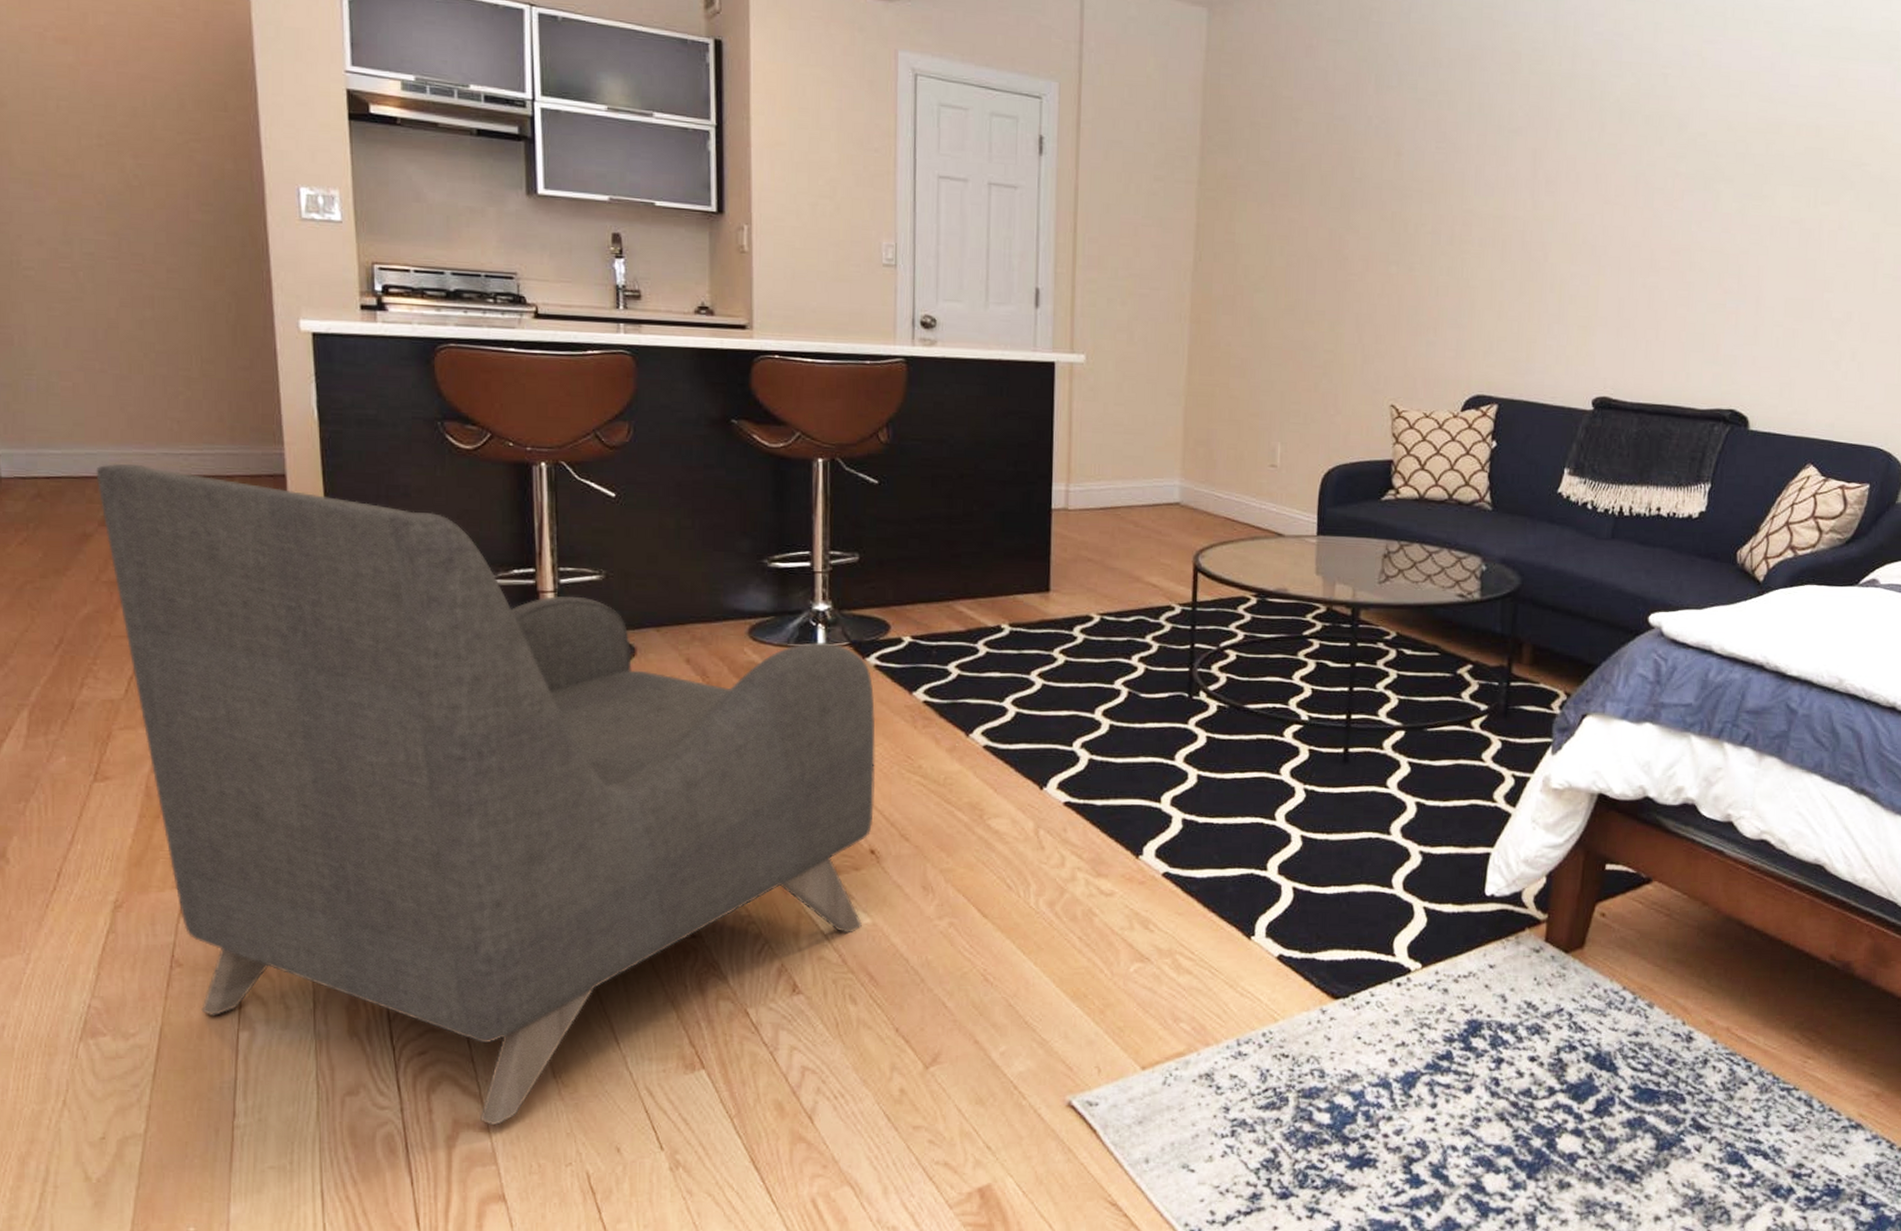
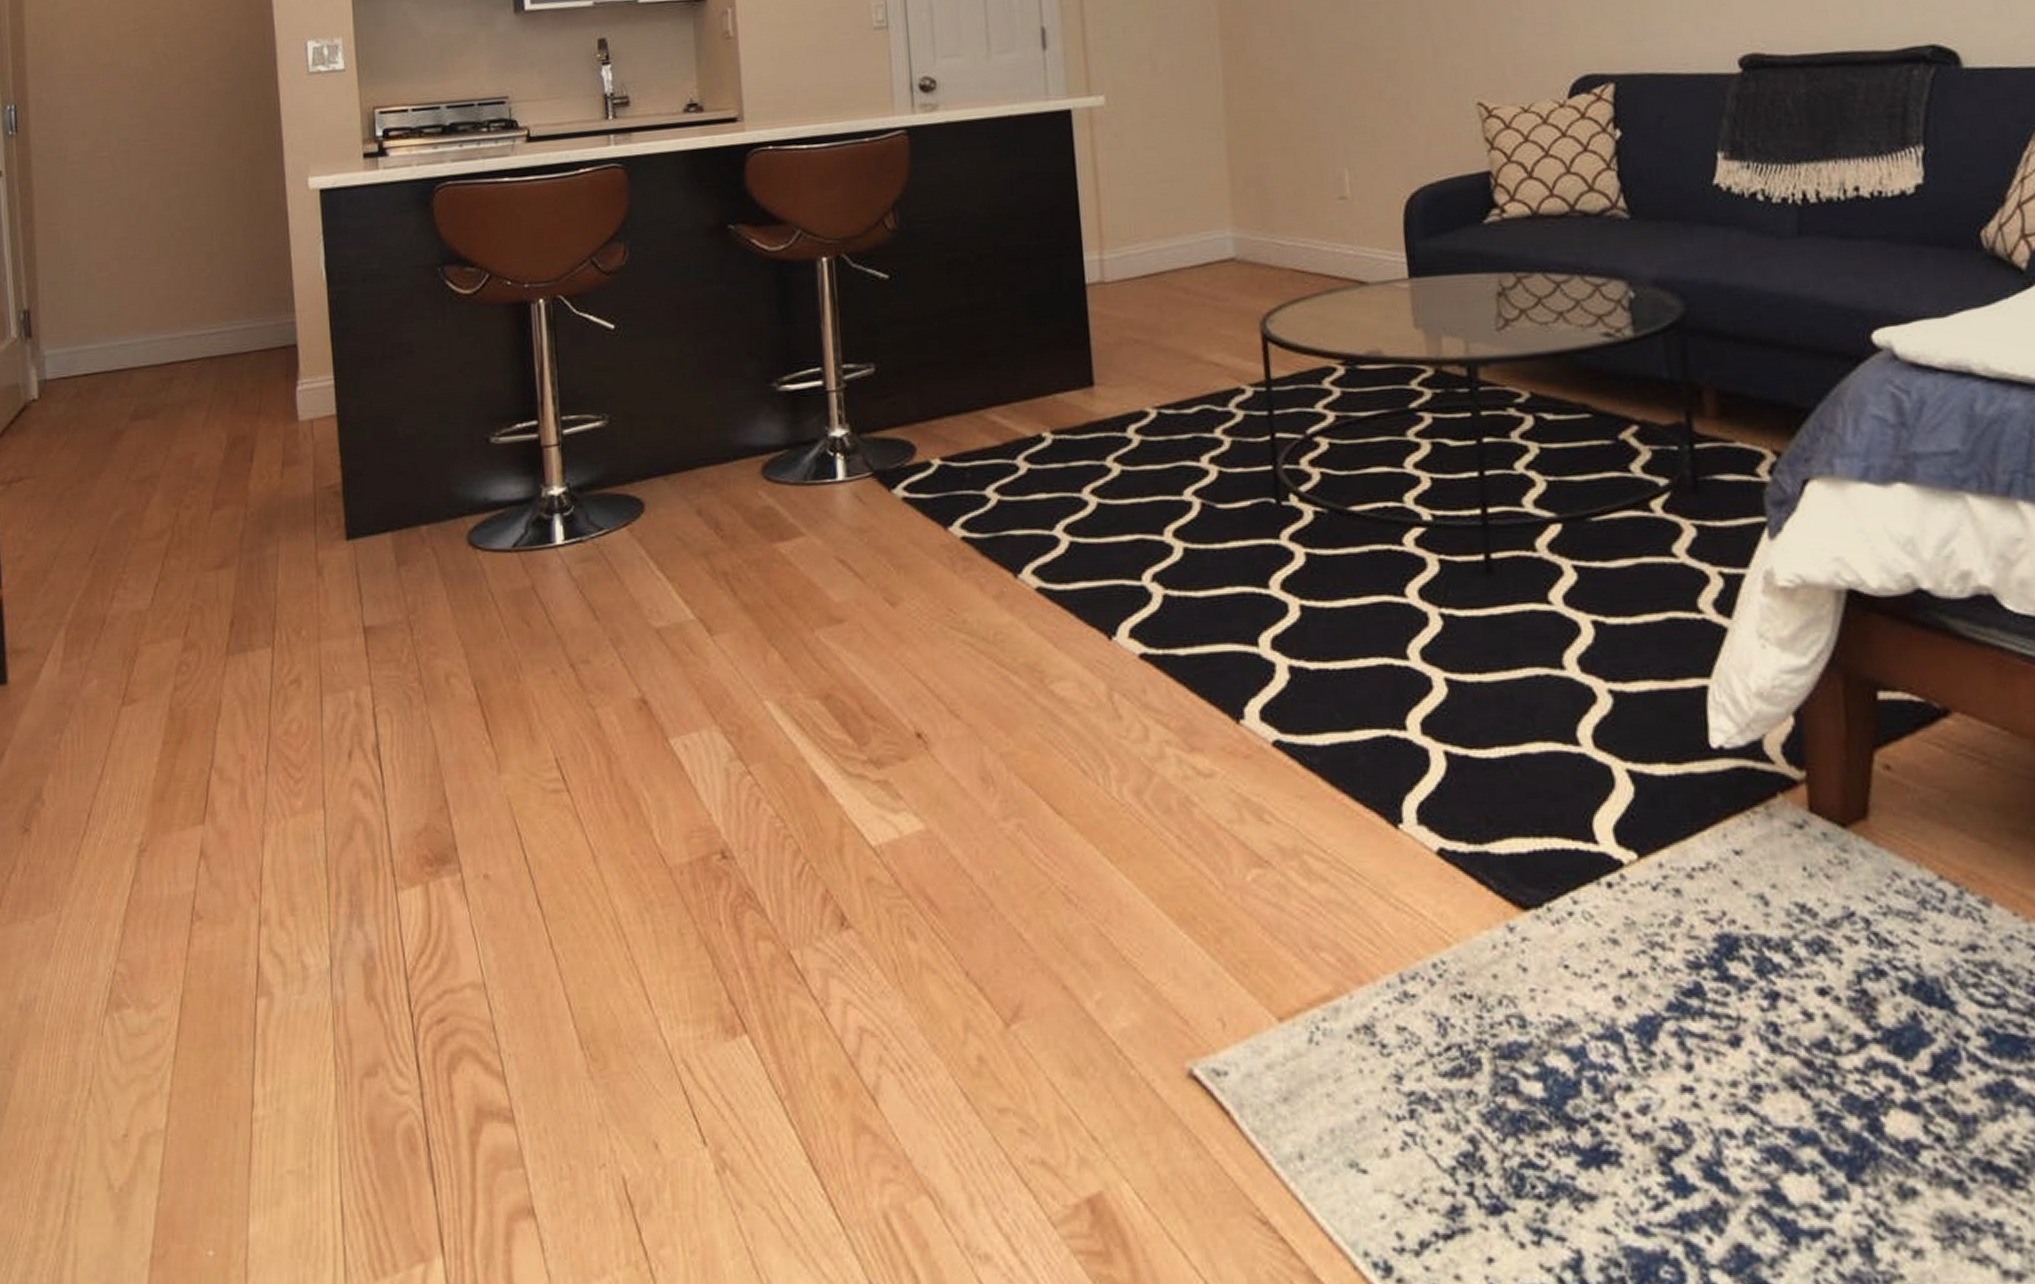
armchair: present [96,463,876,1125] -> none [128,351,917,1113]

